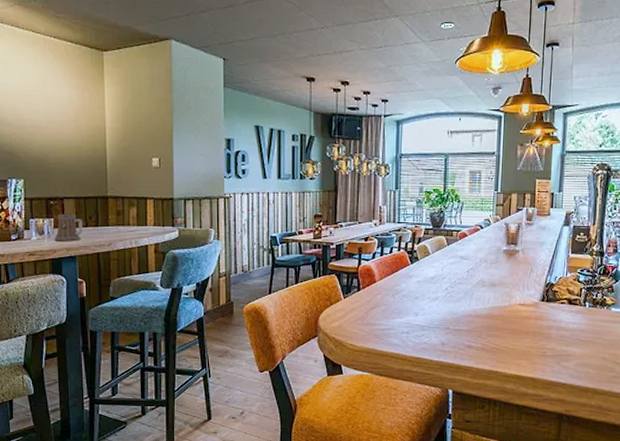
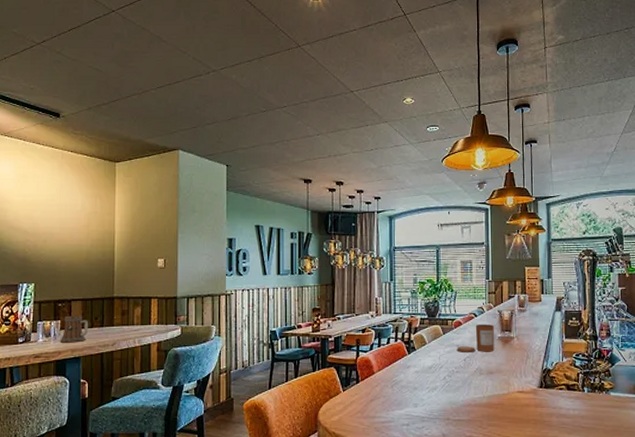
candle: none [460,237,500,265] -> present [457,325,494,352]

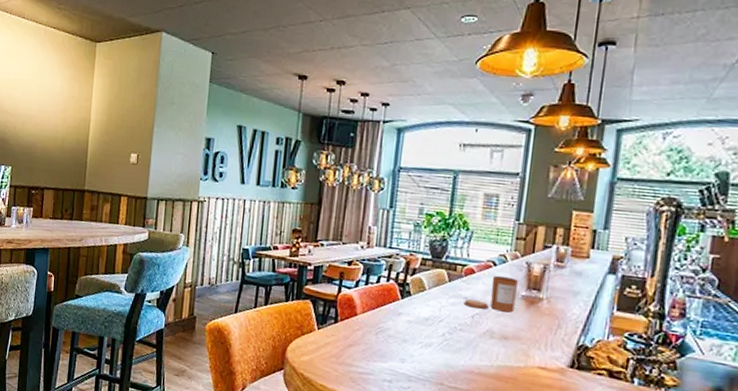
beer mug: present [60,315,89,343] -> none [31,203,59,234]

